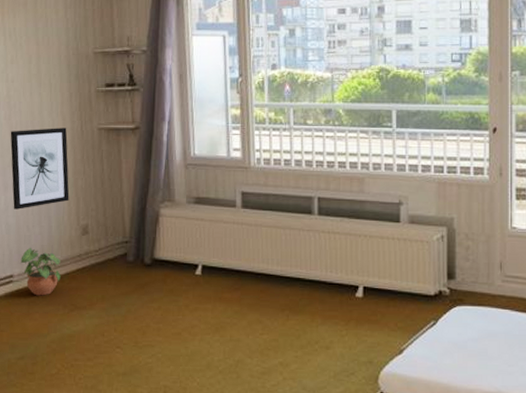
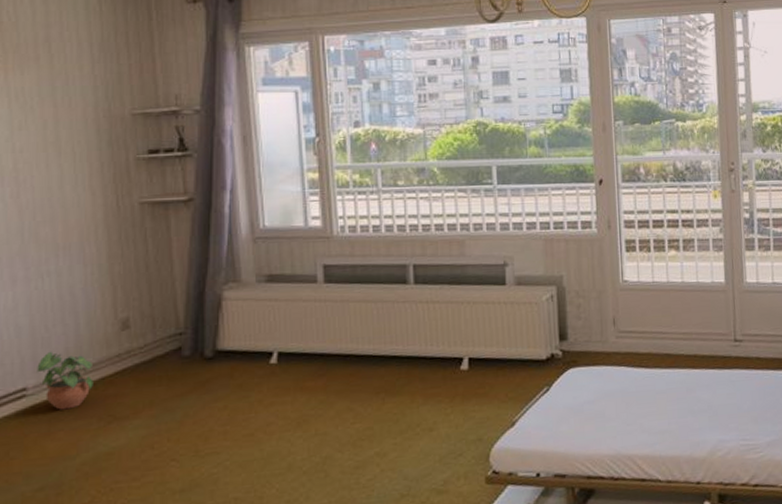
wall art: present [10,128,70,209] -> none [19,204,103,307]

